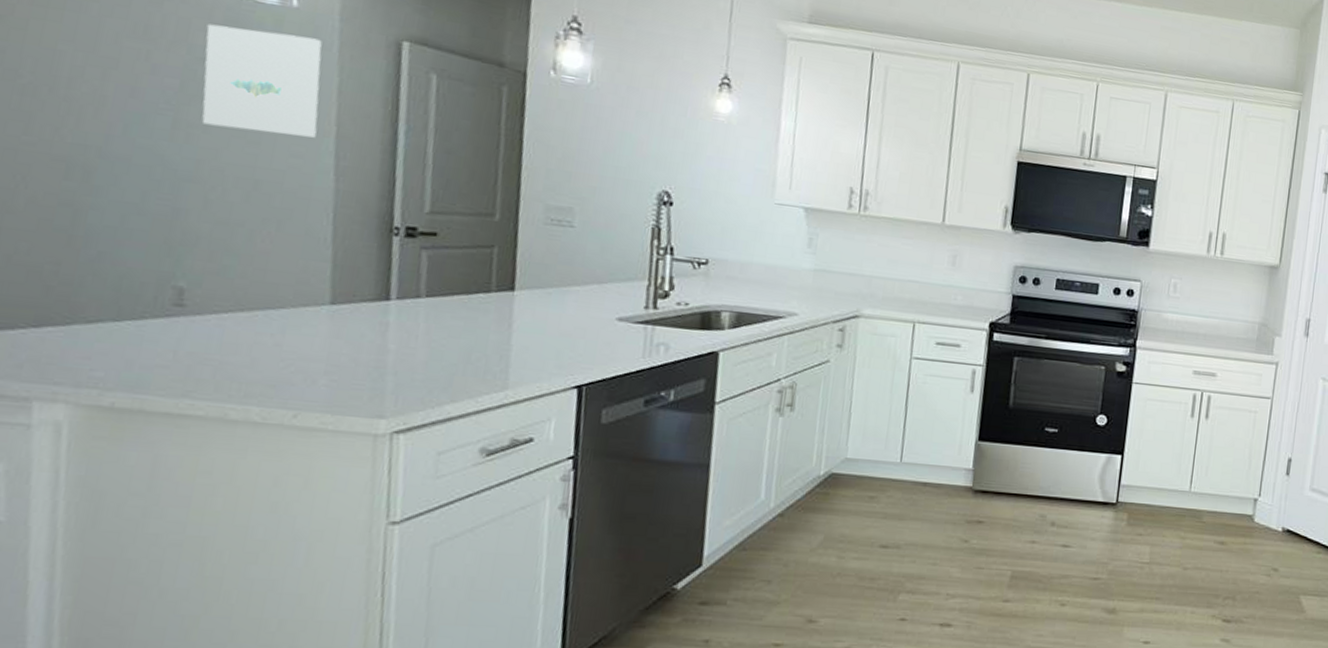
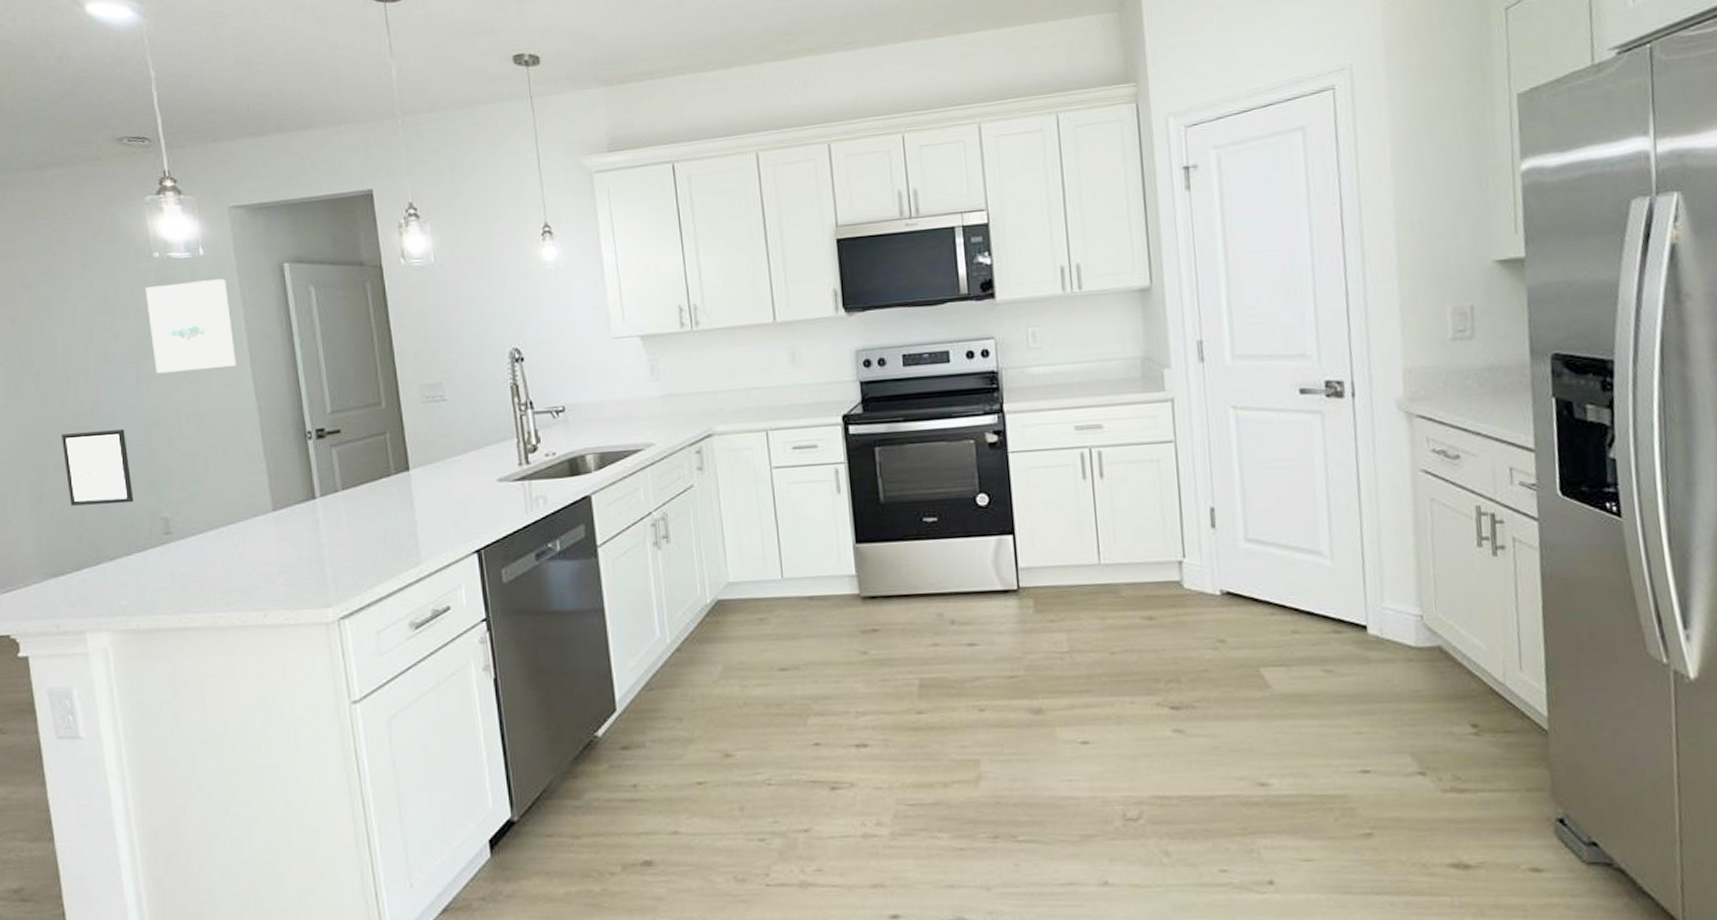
wall art: none [41,165,143,263] -> present [61,429,134,506]

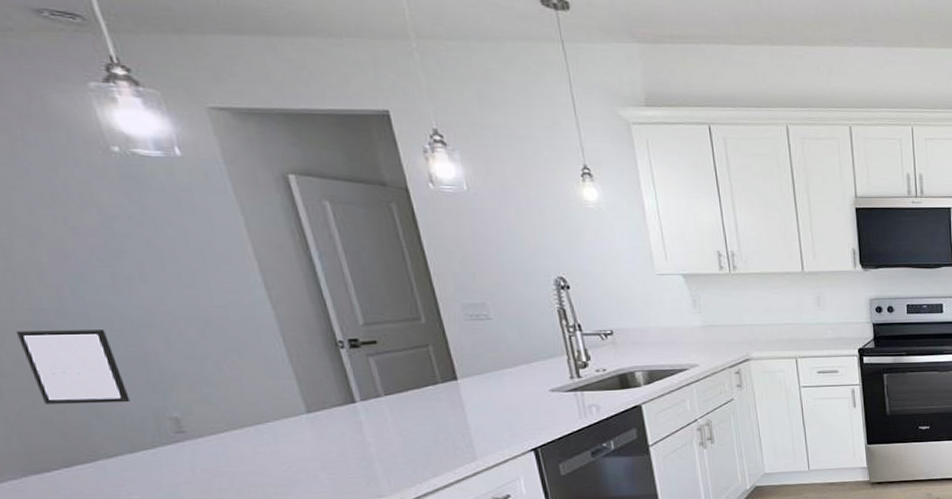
wall art: present [145,279,236,374] -> none [106,182,242,275]

